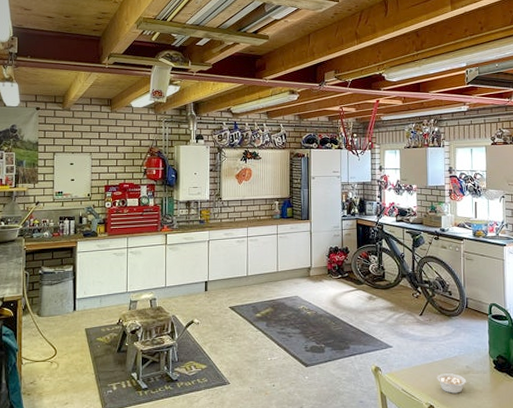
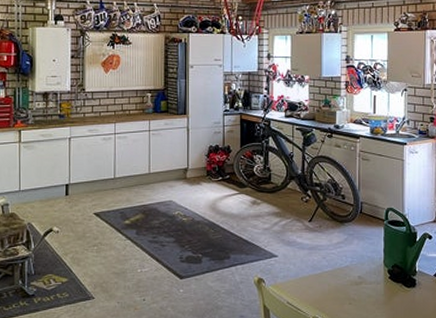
legume: present [437,373,471,394] -> none [326,284,364,306]

